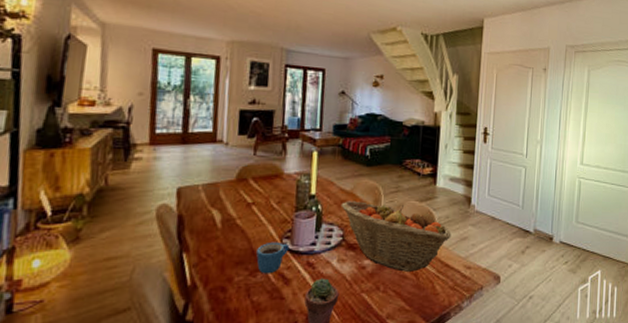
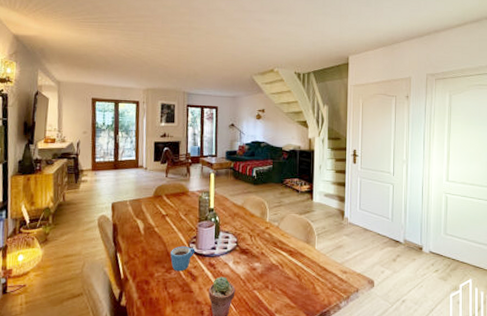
fruit basket: present [340,201,452,272] -> none [234,213,328,274]

